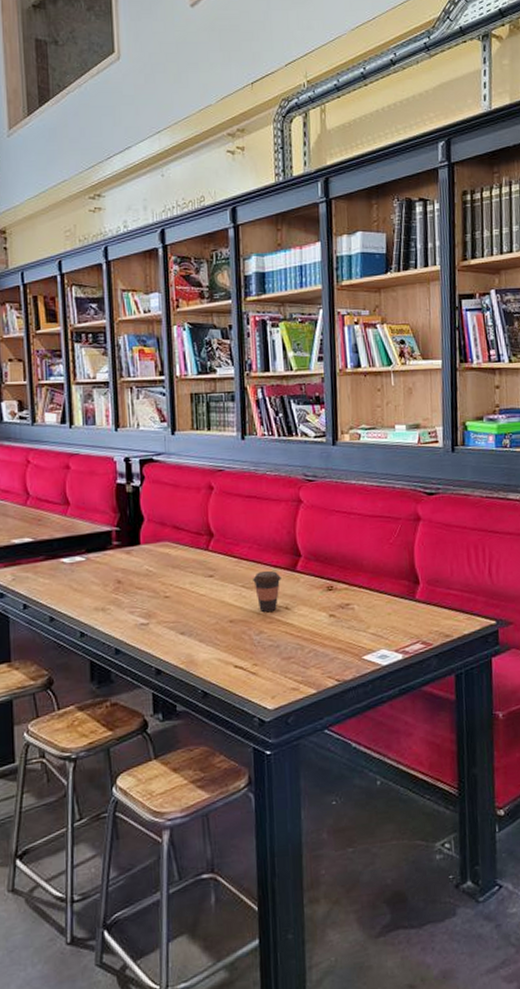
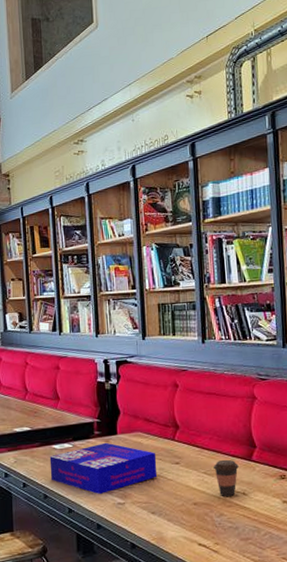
board game: none [57,554,188,615] -> present [49,442,158,495]

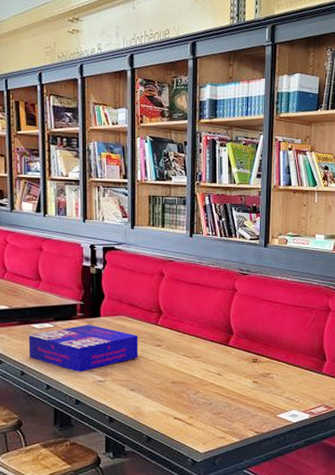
coffee cup: present [214,459,239,497] -> none [193,343,216,377]

